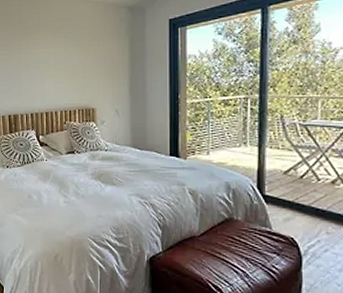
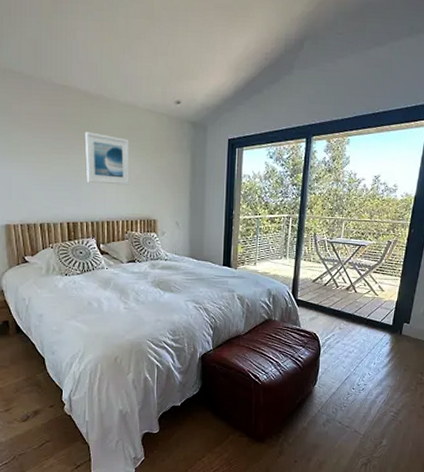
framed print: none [24,27,67,76] -> present [84,132,130,185]

